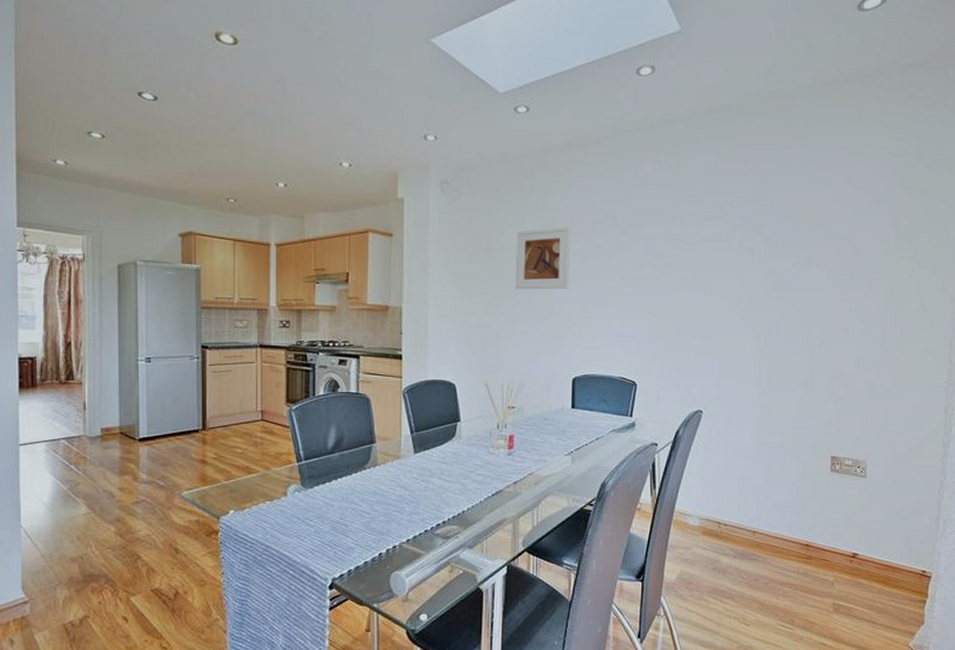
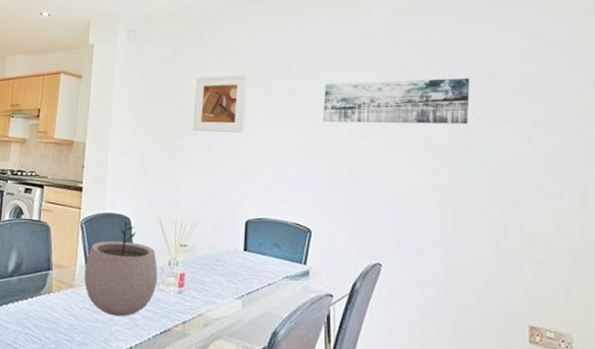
plant pot: none [410,387,487,483] -> present [84,221,158,317]
wall art: none [646,223,786,275] -> present [322,77,470,125]

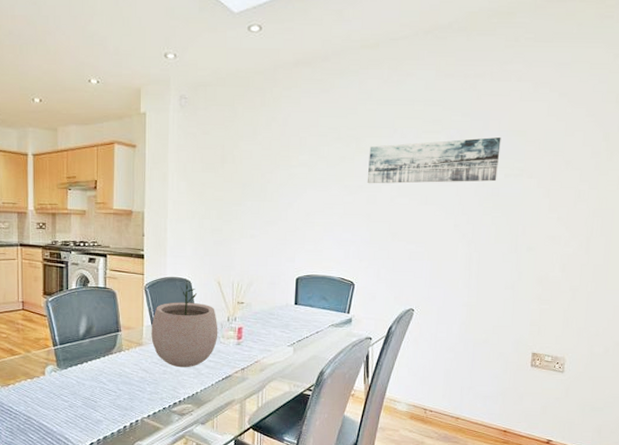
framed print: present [192,74,248,133] -> none [245,139,298,197]

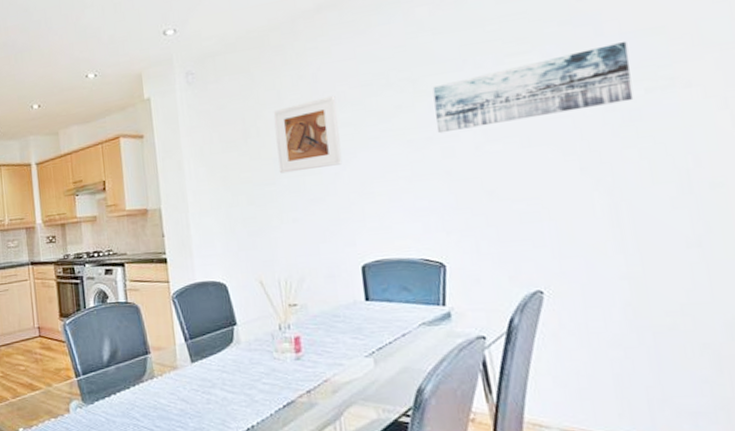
plant pot: present [151,284,218,368] -> none [185,288,270,395]
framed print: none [245,139,298,197] -> present [273,95,343,174]

